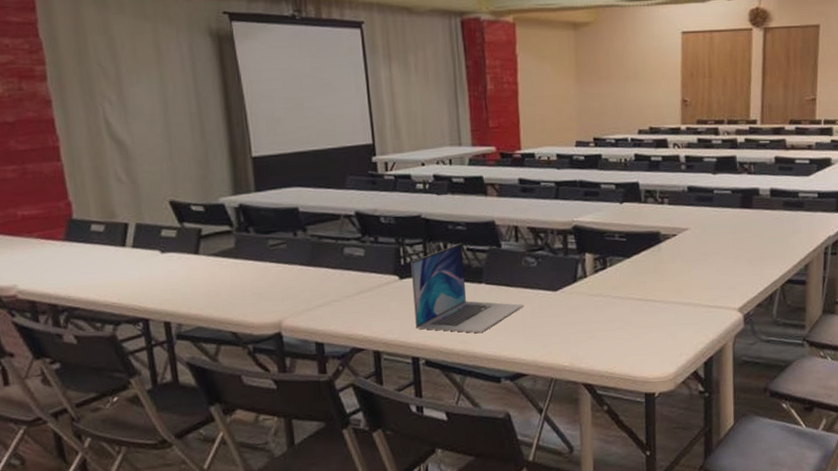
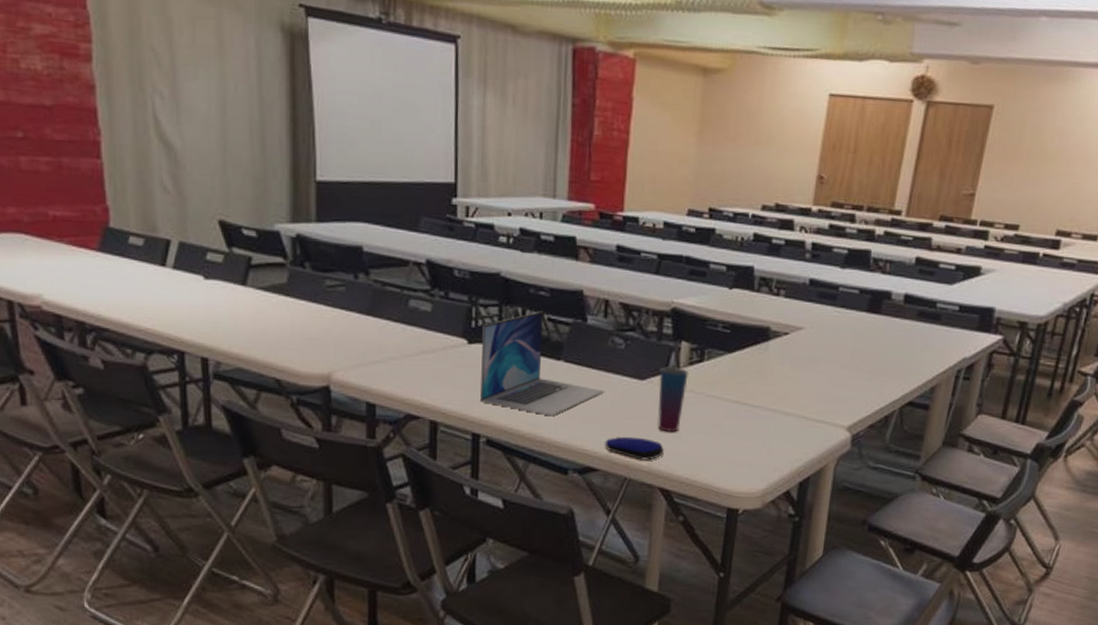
computer mouse: none [530,341,583,361] -> present [605,436,664,460]
cup: none [570,275,596,333] -> present [657,366,688,432]

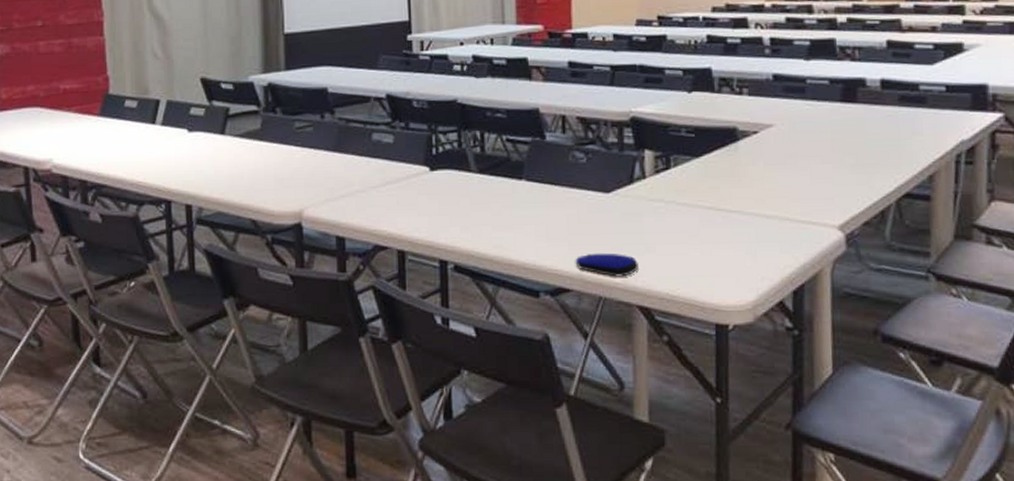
laptop: present [480,311,605,417] -> none [443,133,570,238]
cup: present [657,366,688,432] -> none [625,176,656,245]

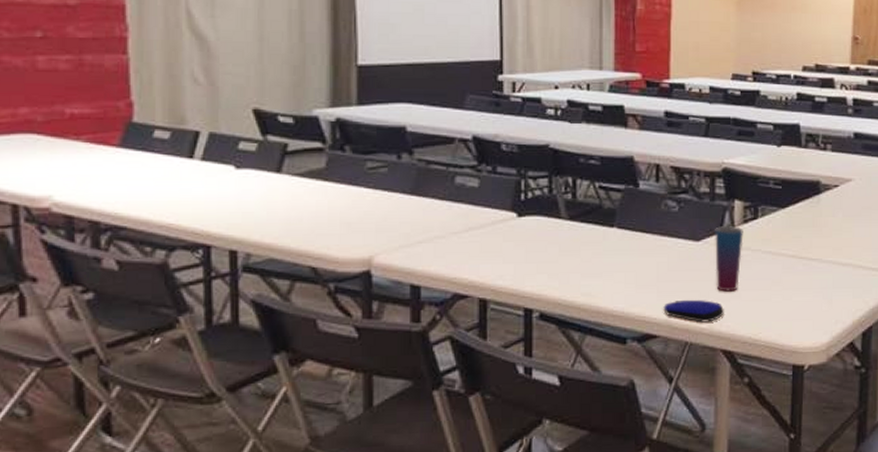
cup: none [625,176,656,245] -> present [715,225,743,292]

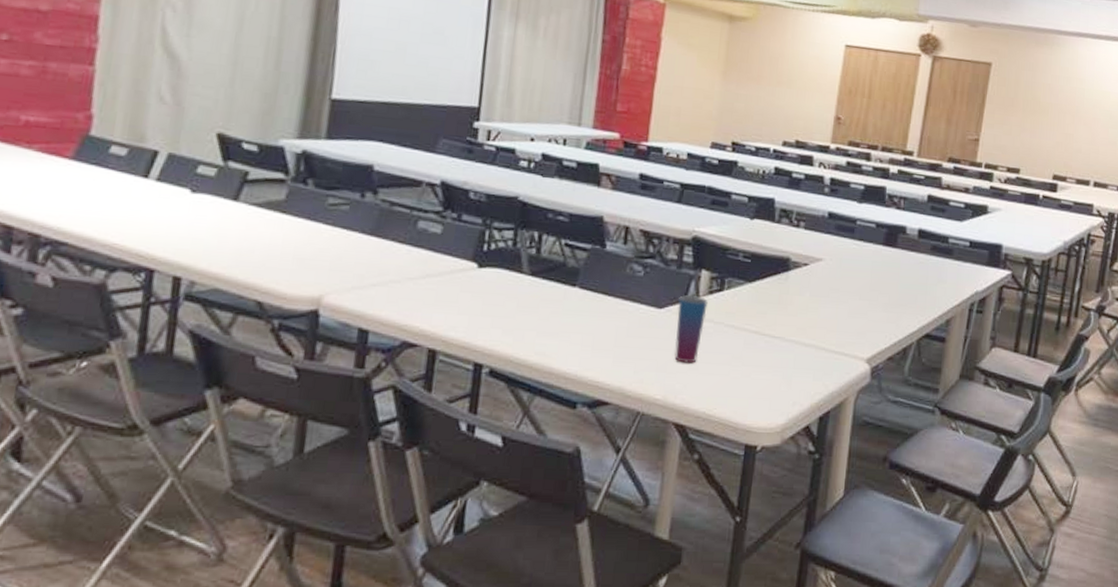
computer mouse: present [663,299,724,323] -> none [618,367,680,393]

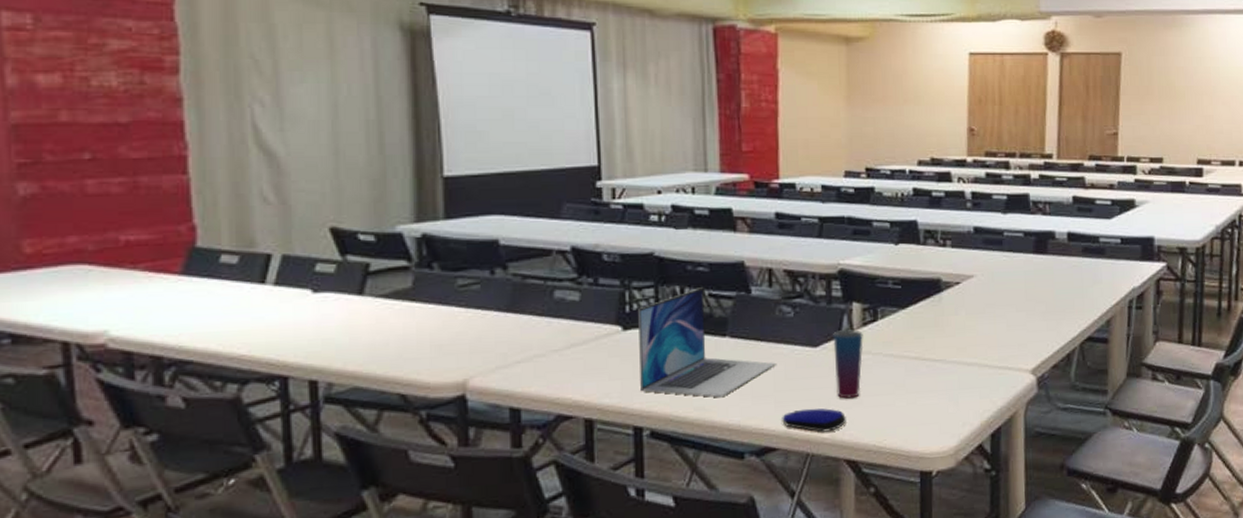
laptop: none [486,236,621,346] -> present [638,287,777,398]
computer mouse: none [618,367,680,393] -> present [782,408,846,432]

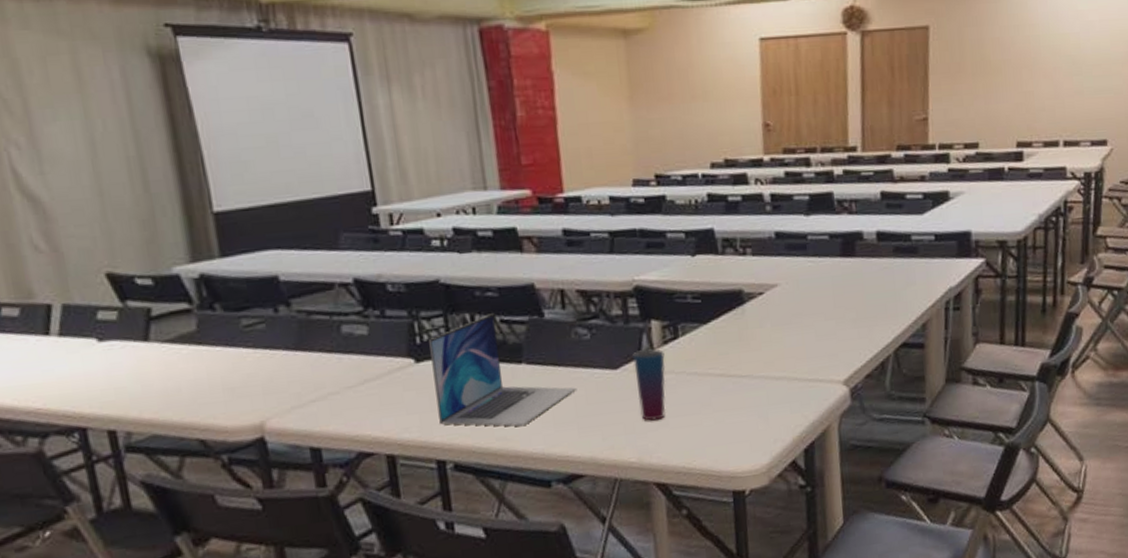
computer mouse: present [782,408,846,432] -> none [586,431,653,456]

